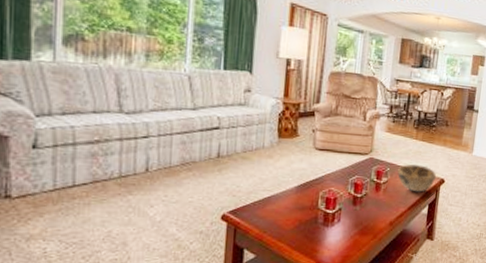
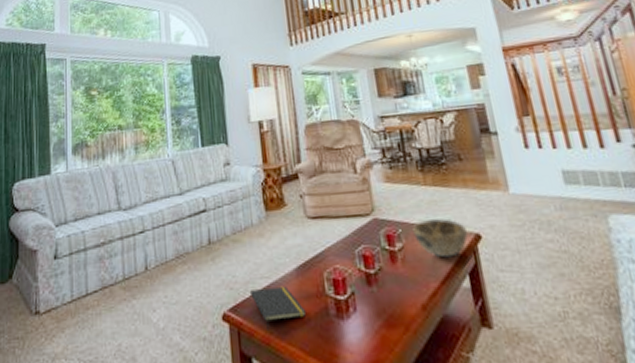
notepad: none [250,198,299,231] -> present [249,286,307,332]

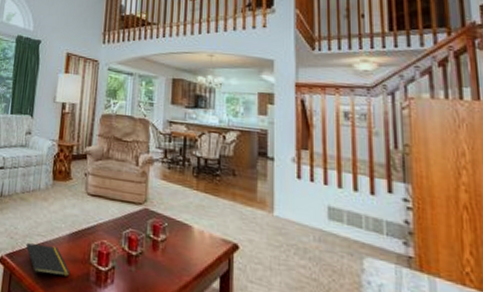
decorative bowl: present [413,219,468,258] -> none [177,220,226,259]

